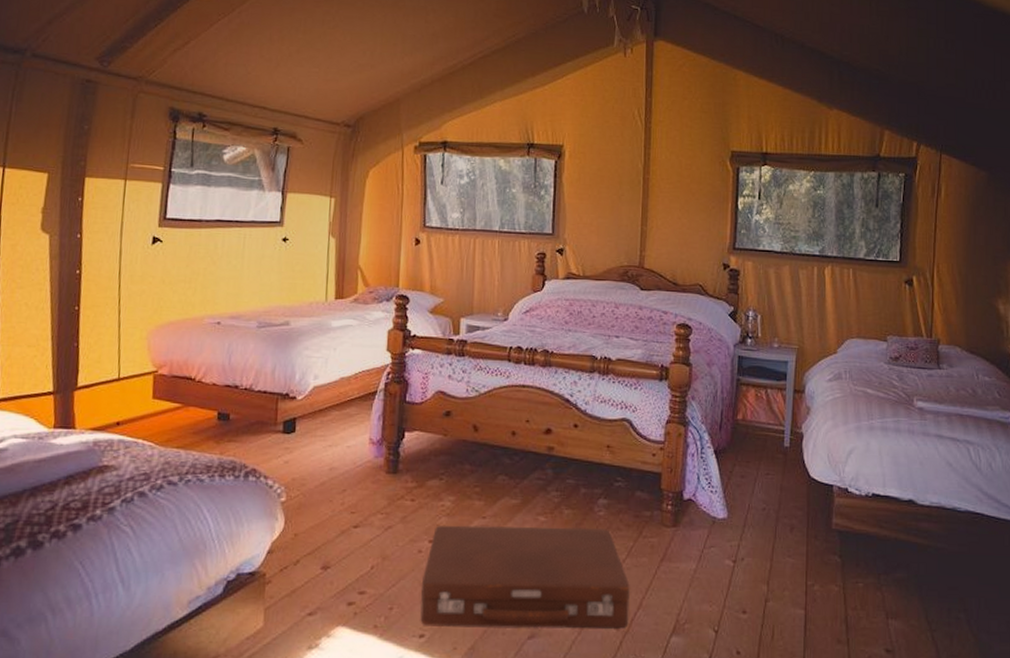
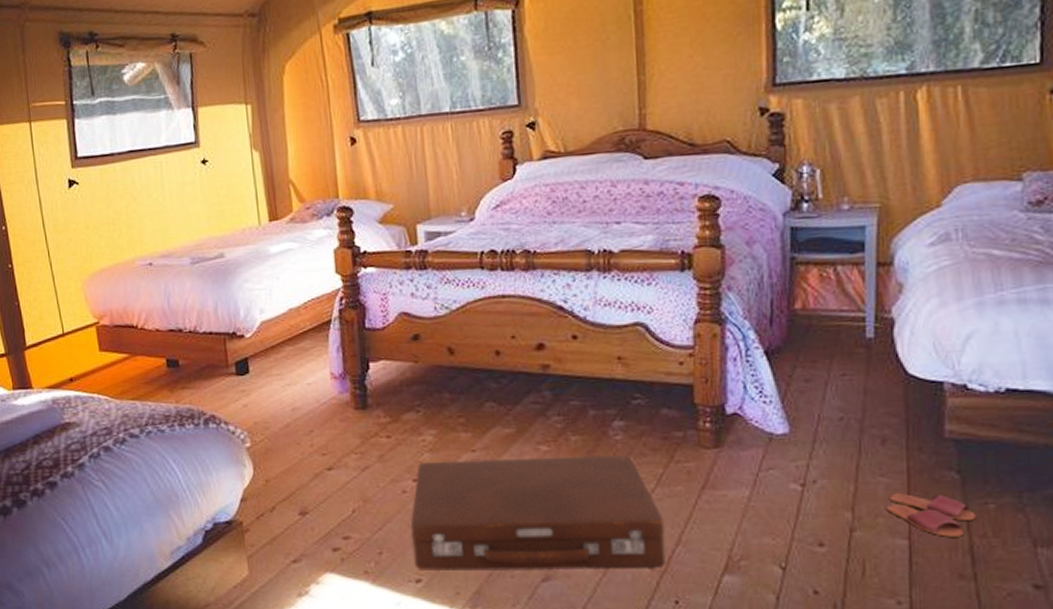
slippers: none [791,571,851,609] -> present [887,492,977,537]

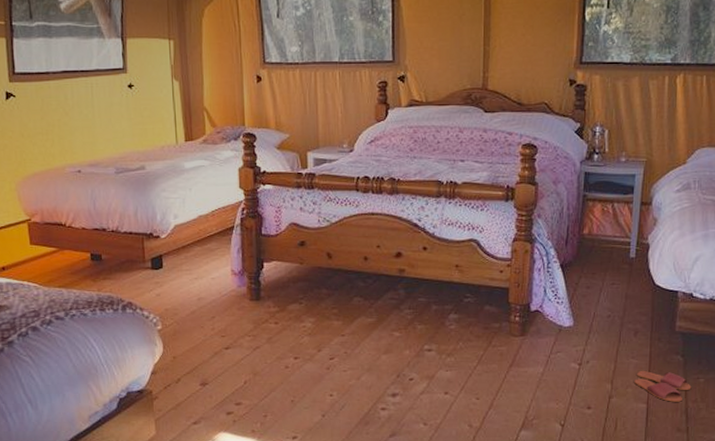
briefcase: present [411,455,666,569] -> none [291,340,481,428]

